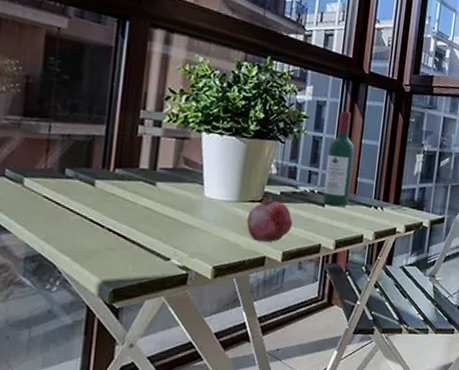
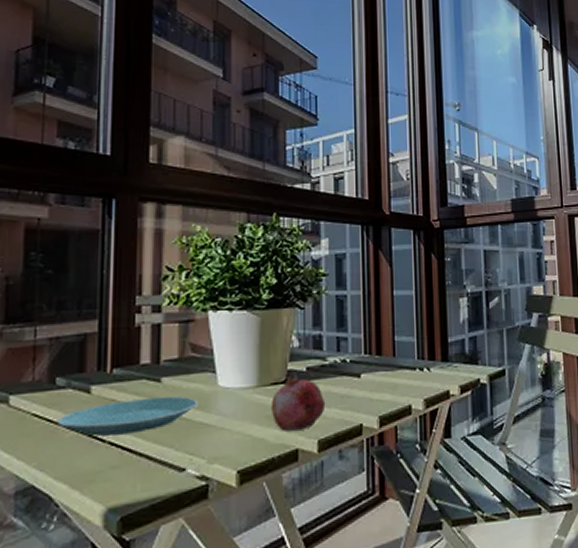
plate: none [63,196,187,225] -> present [56,396,199,437]
wine bottle: present [323,111,355,207] -> none [355,262,388,376]

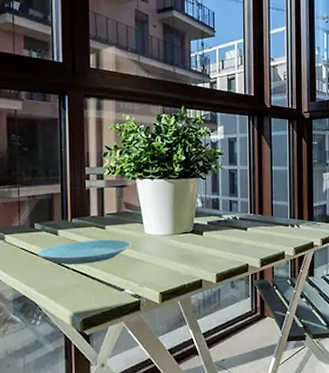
fruit: present [270,372,326,431] -> none [182,225,222,267]

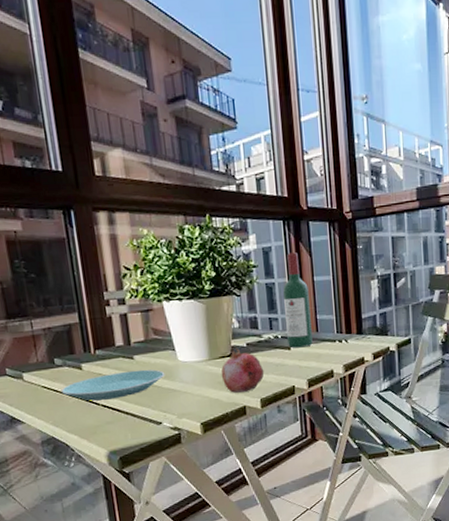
fruit: none [182,225,222,267] -> present [221,347,265,393]
wine bottle: none [243,144,267,229] -> present [283,252,313,348]

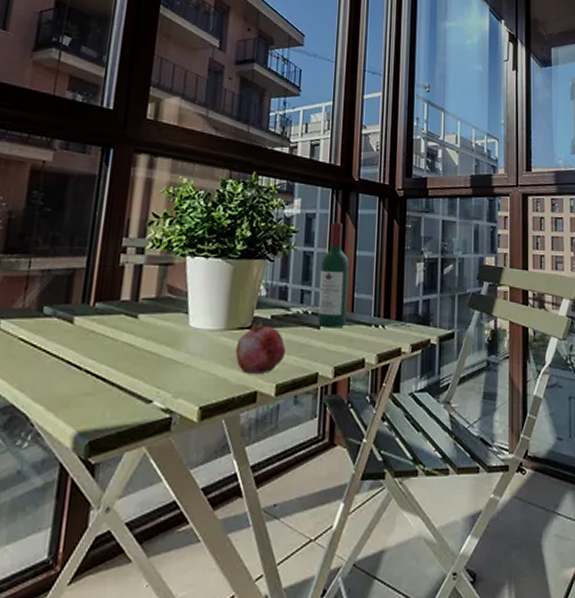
plate: present [61,369,165,401] -> none [40,331,170,364]

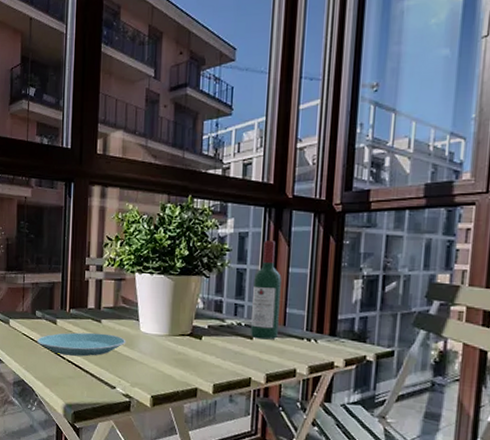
plate: none [40,331,170,364] -> present [36,332,126,357]
fruit: present [235,319,286,374] -> none [178,328,222,374]

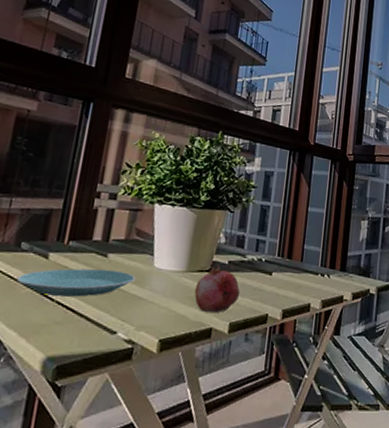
fruit: none [178,328,222,374] -> present [194,263,241,313]
wine bottle: present [251,241,282,340] -> none [270,181,301,276]

